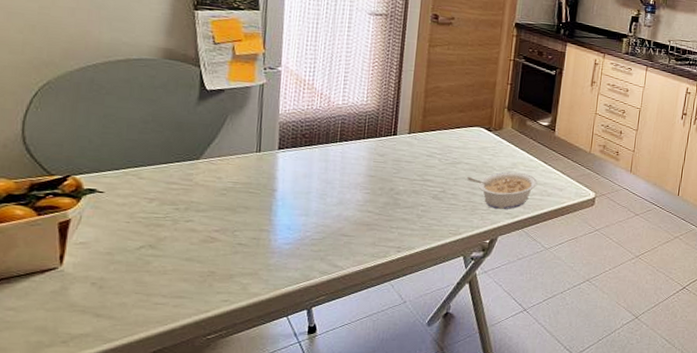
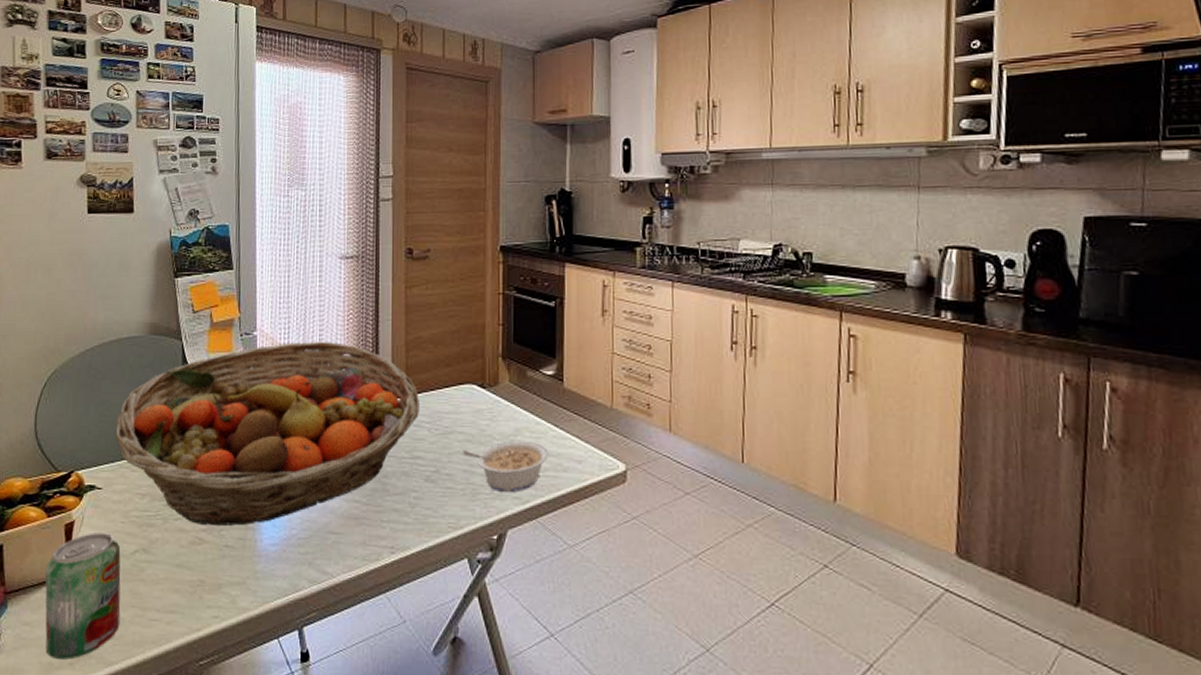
beverage can: none [33,230,124,338] -> present [45,533,121,660]
fruit basket: none [120,79,433,228] -> present [115,341,419,526]

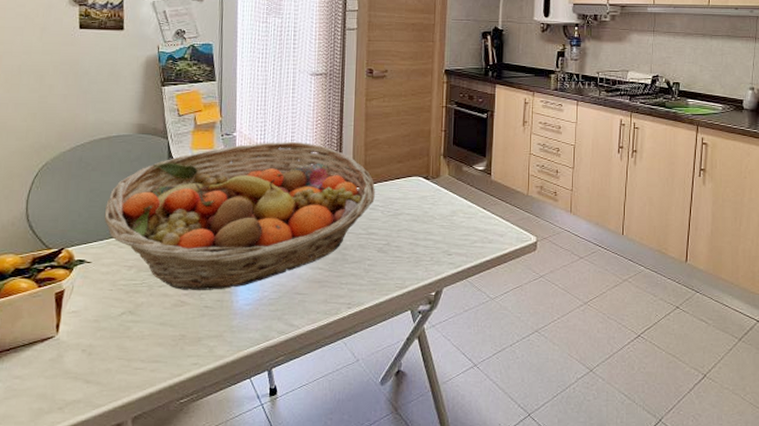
beverage can: present [45,533,121,660] -> none [35,299,109,405]
legume: present [462,441,549,492] -> none [408,220,478,259]

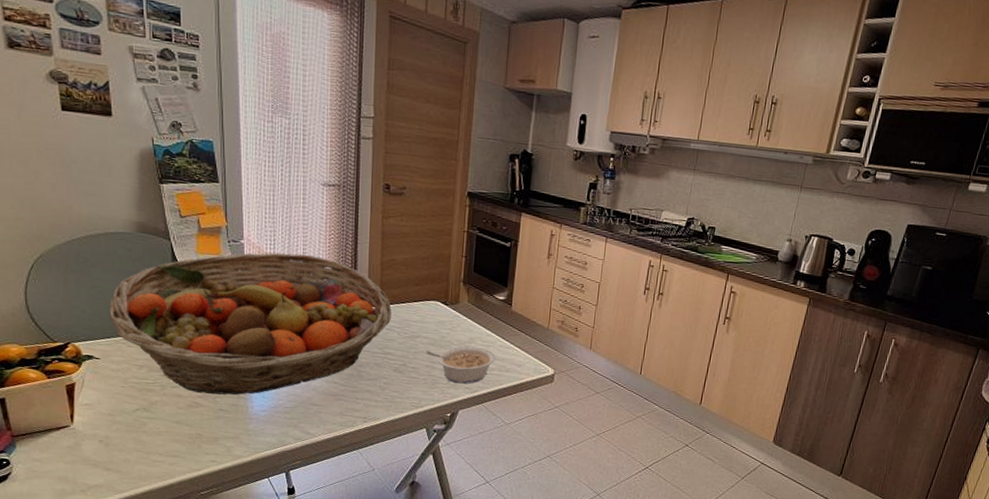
legume: none [408,220,478,259] -> present [425,346,496,384]

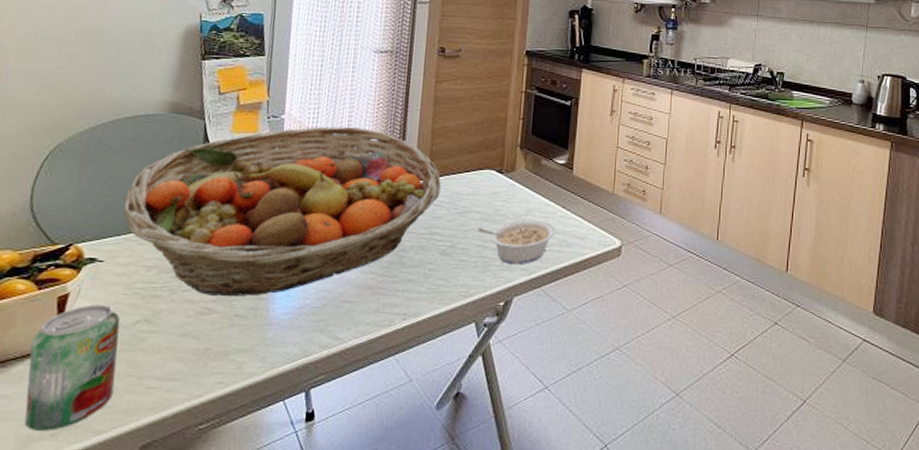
beverage can: none [50,393,127,488] -> present [24,304,120,431]

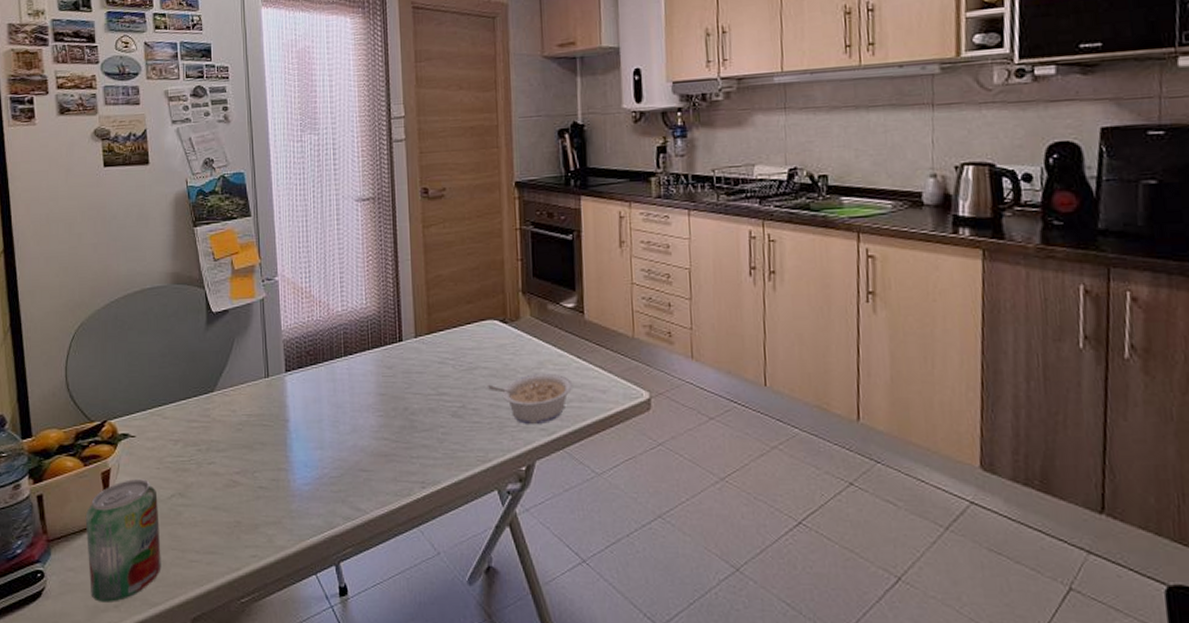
fruit basket: present [122,126,441,296] -> none [144,283,443,467]

